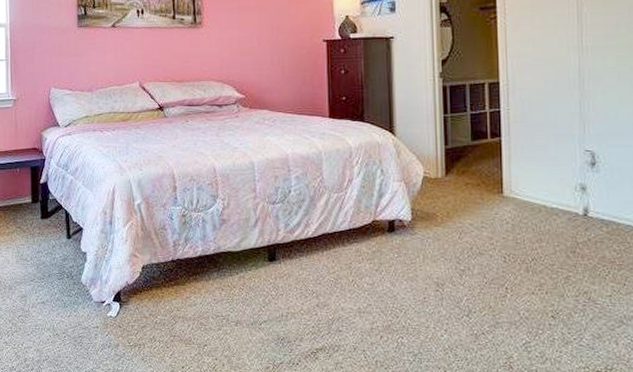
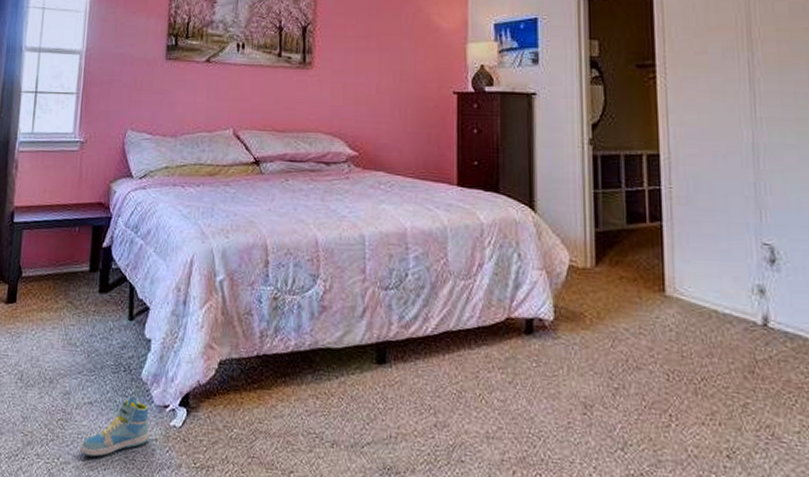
sneaker: none [39,296,93,342] -> present [80,396,151,457]

